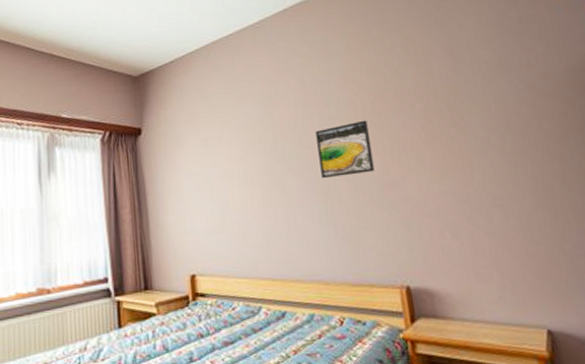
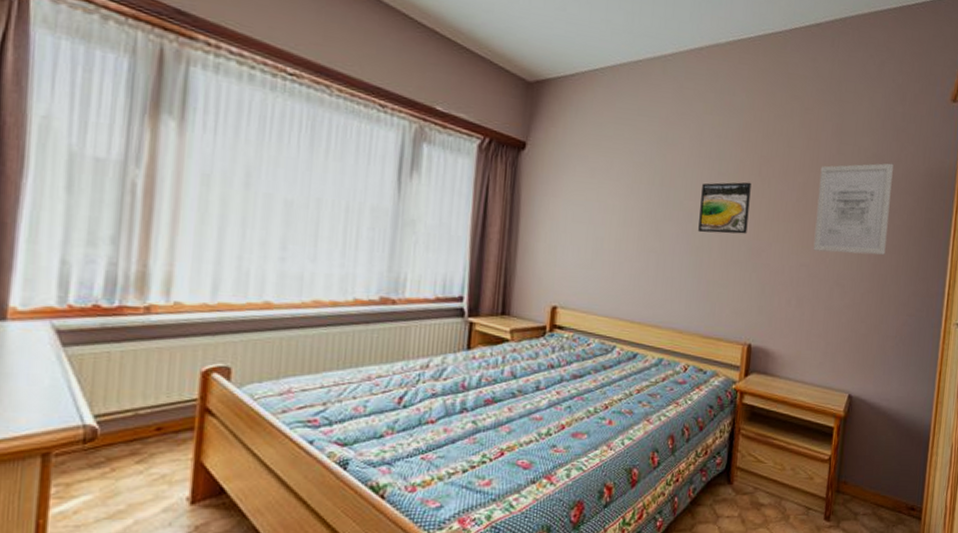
wall art: none [439,68,544,175] -> present [813,163,894,255]

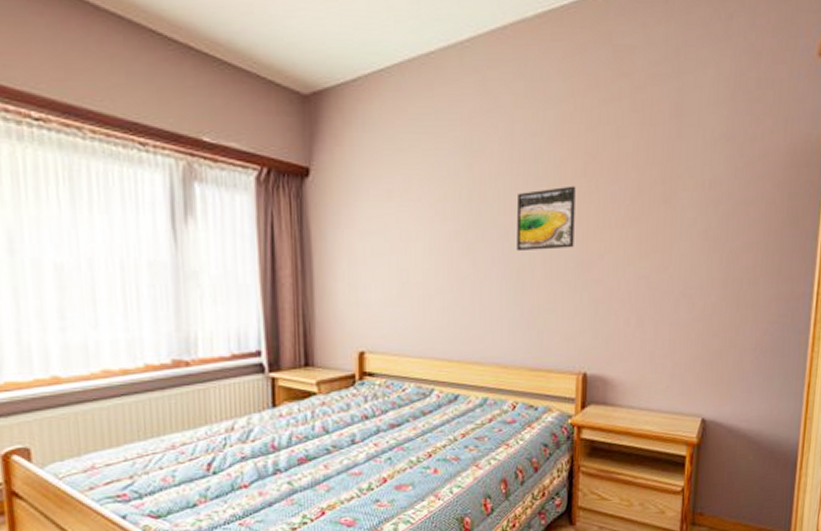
wall art: present [813,163,894,255] -> none [653,143,748,259]

